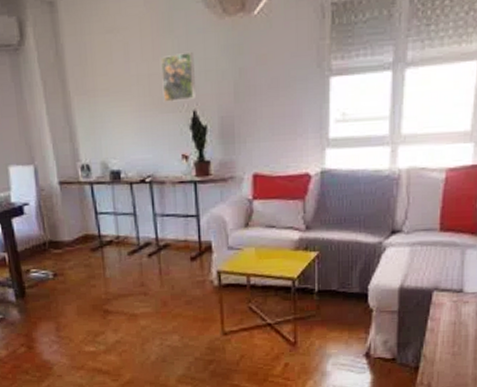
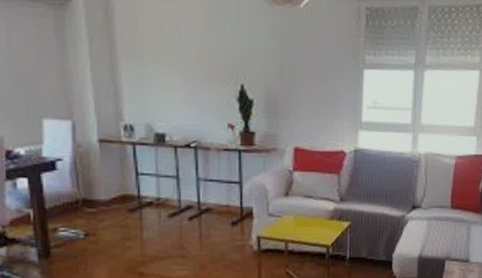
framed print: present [161,51,196,102] -> none [212,30,245,75]

